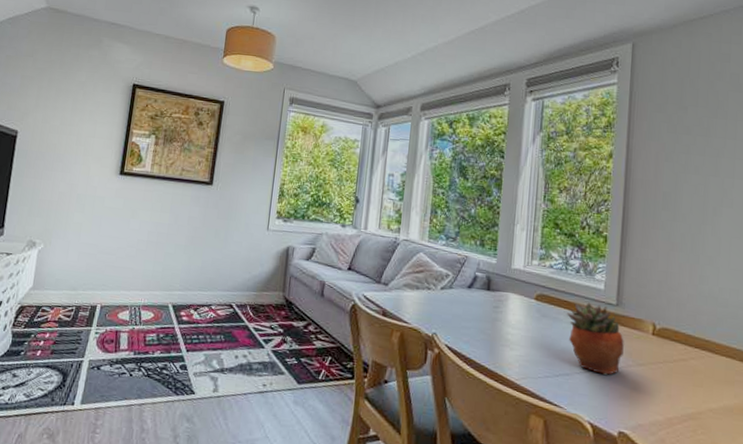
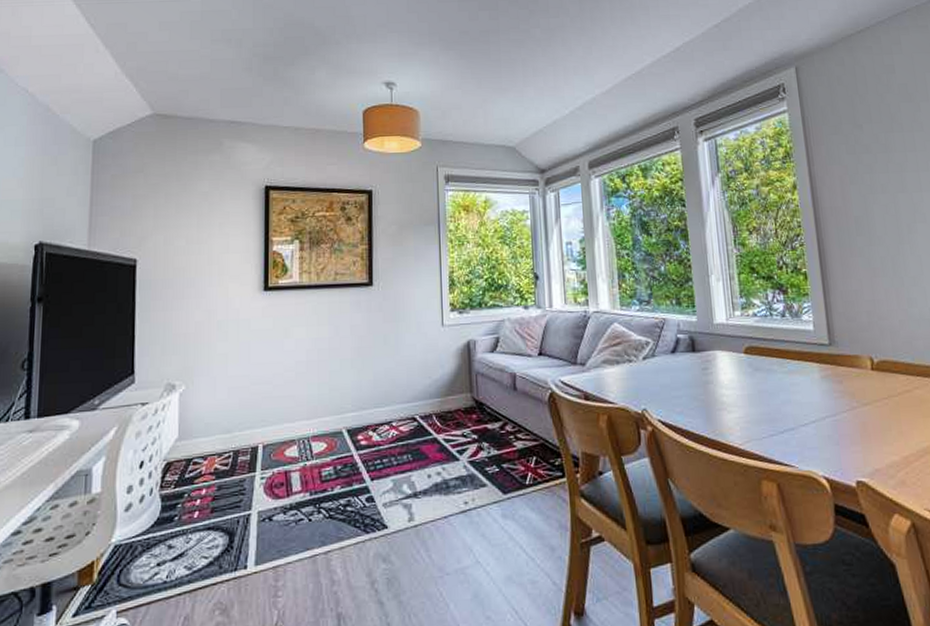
succulent planter: present [567,302,624,375] -> none [780,346,846,422]

